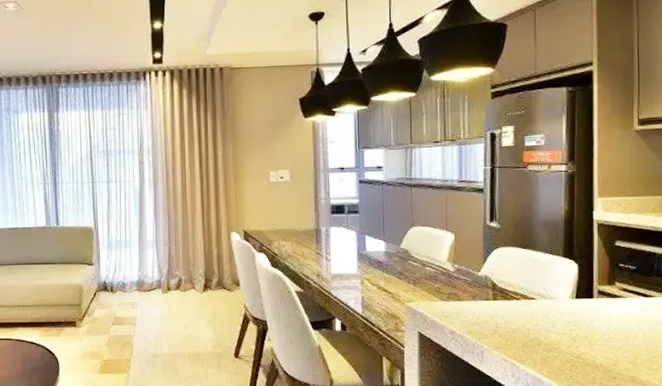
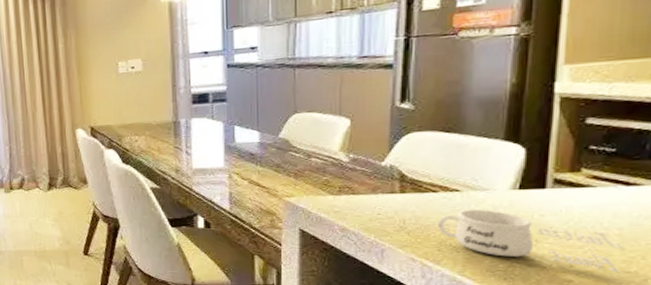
mug: none [521,315,648,370] -> present [437,209,624,273]

